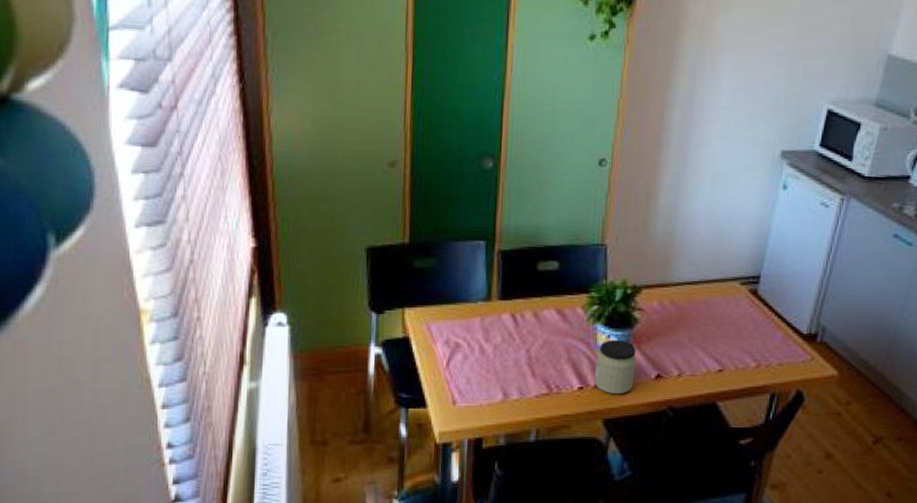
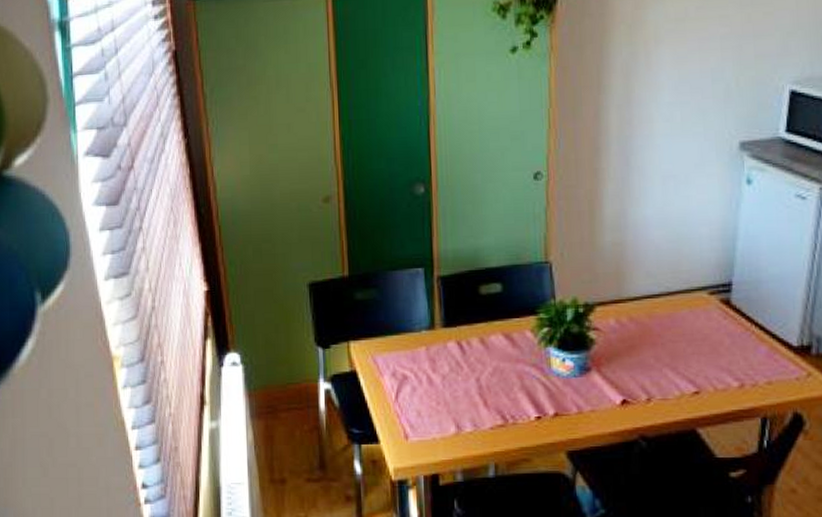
jar: present [593,339,637,395] -> none [552,363,598,424]

